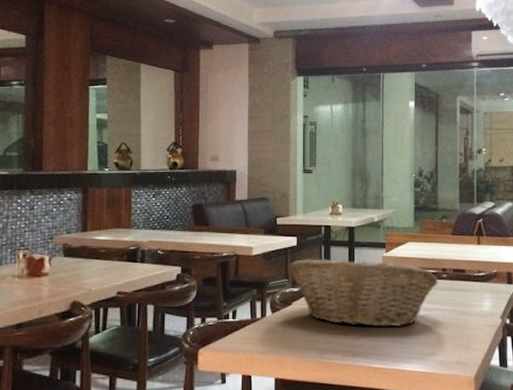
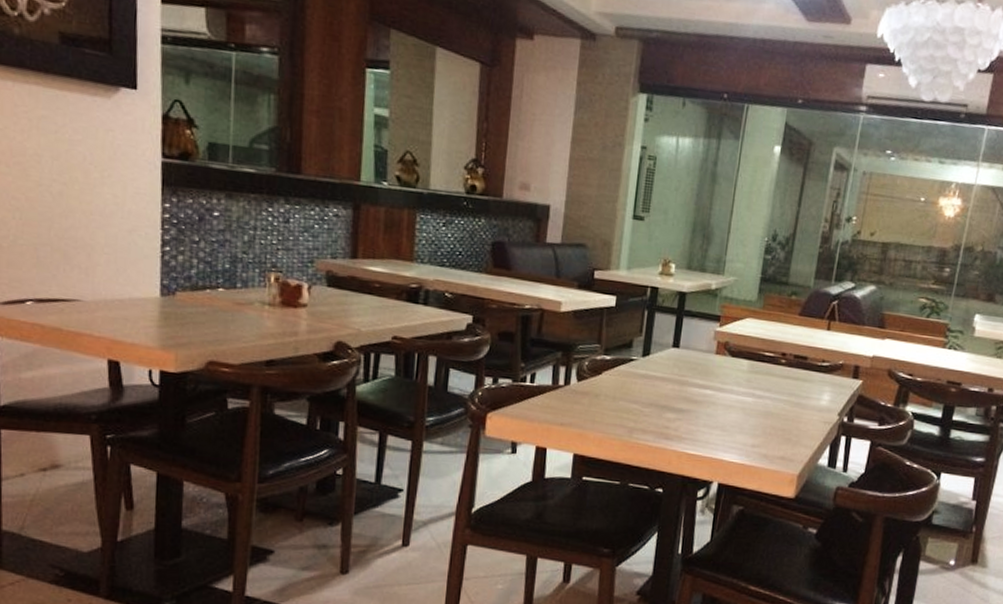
fruit basket: present [287,258,438,328] -> none [601,322,775,412]

